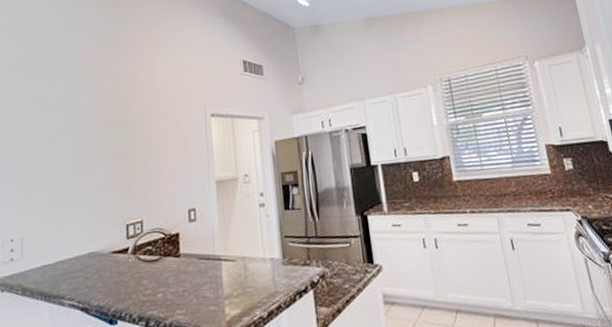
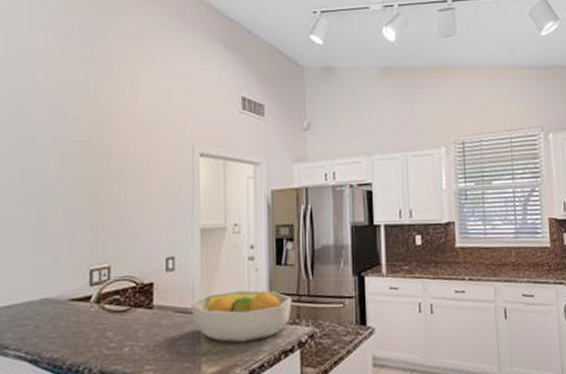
fruit bowl: none [212,234,302,286] -> present [191,290,292,343]

